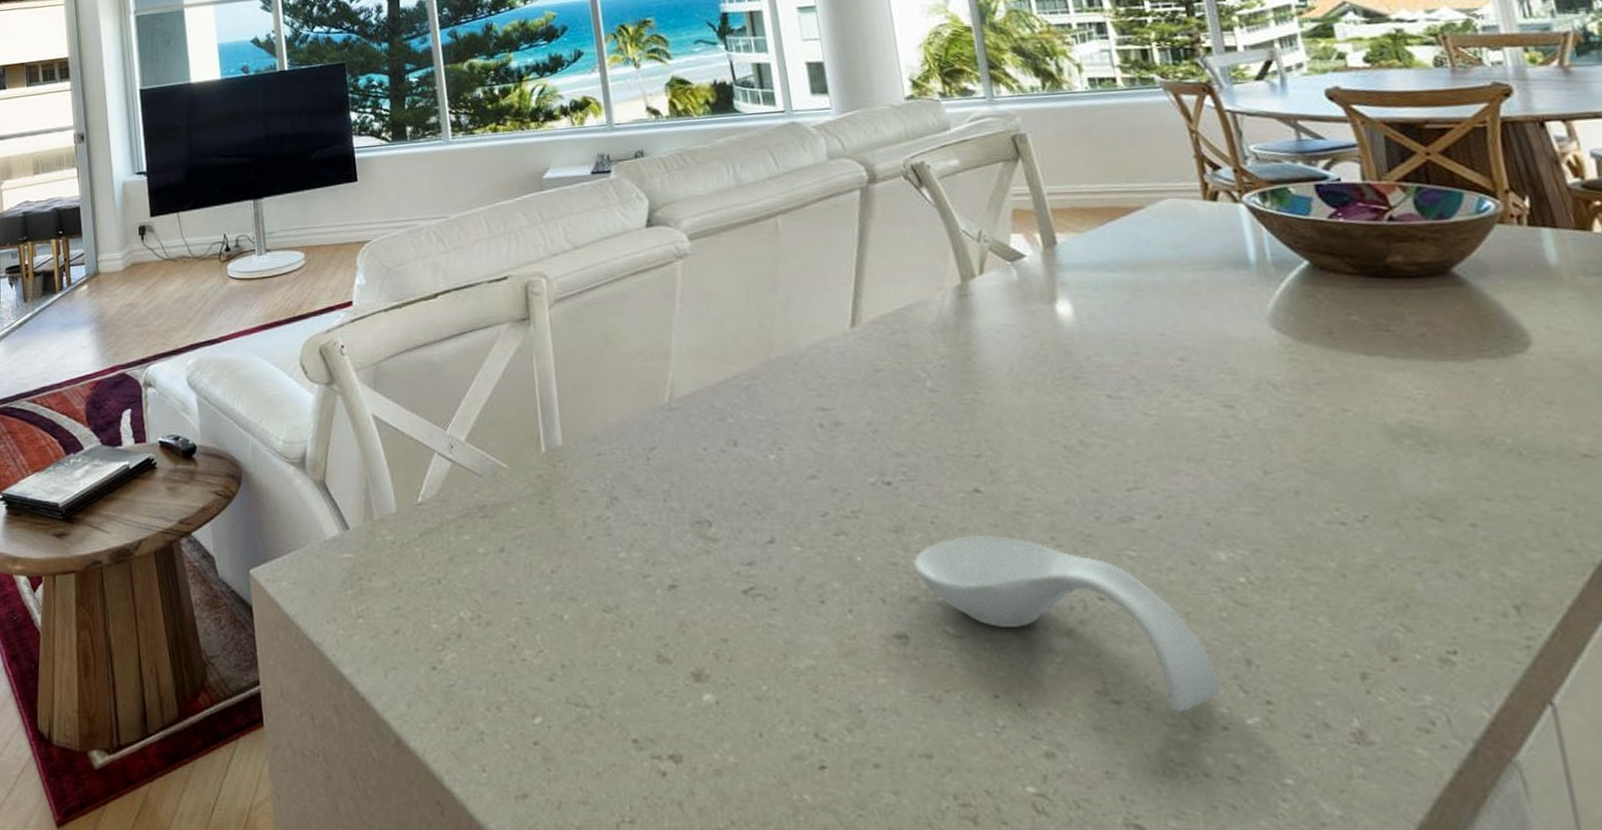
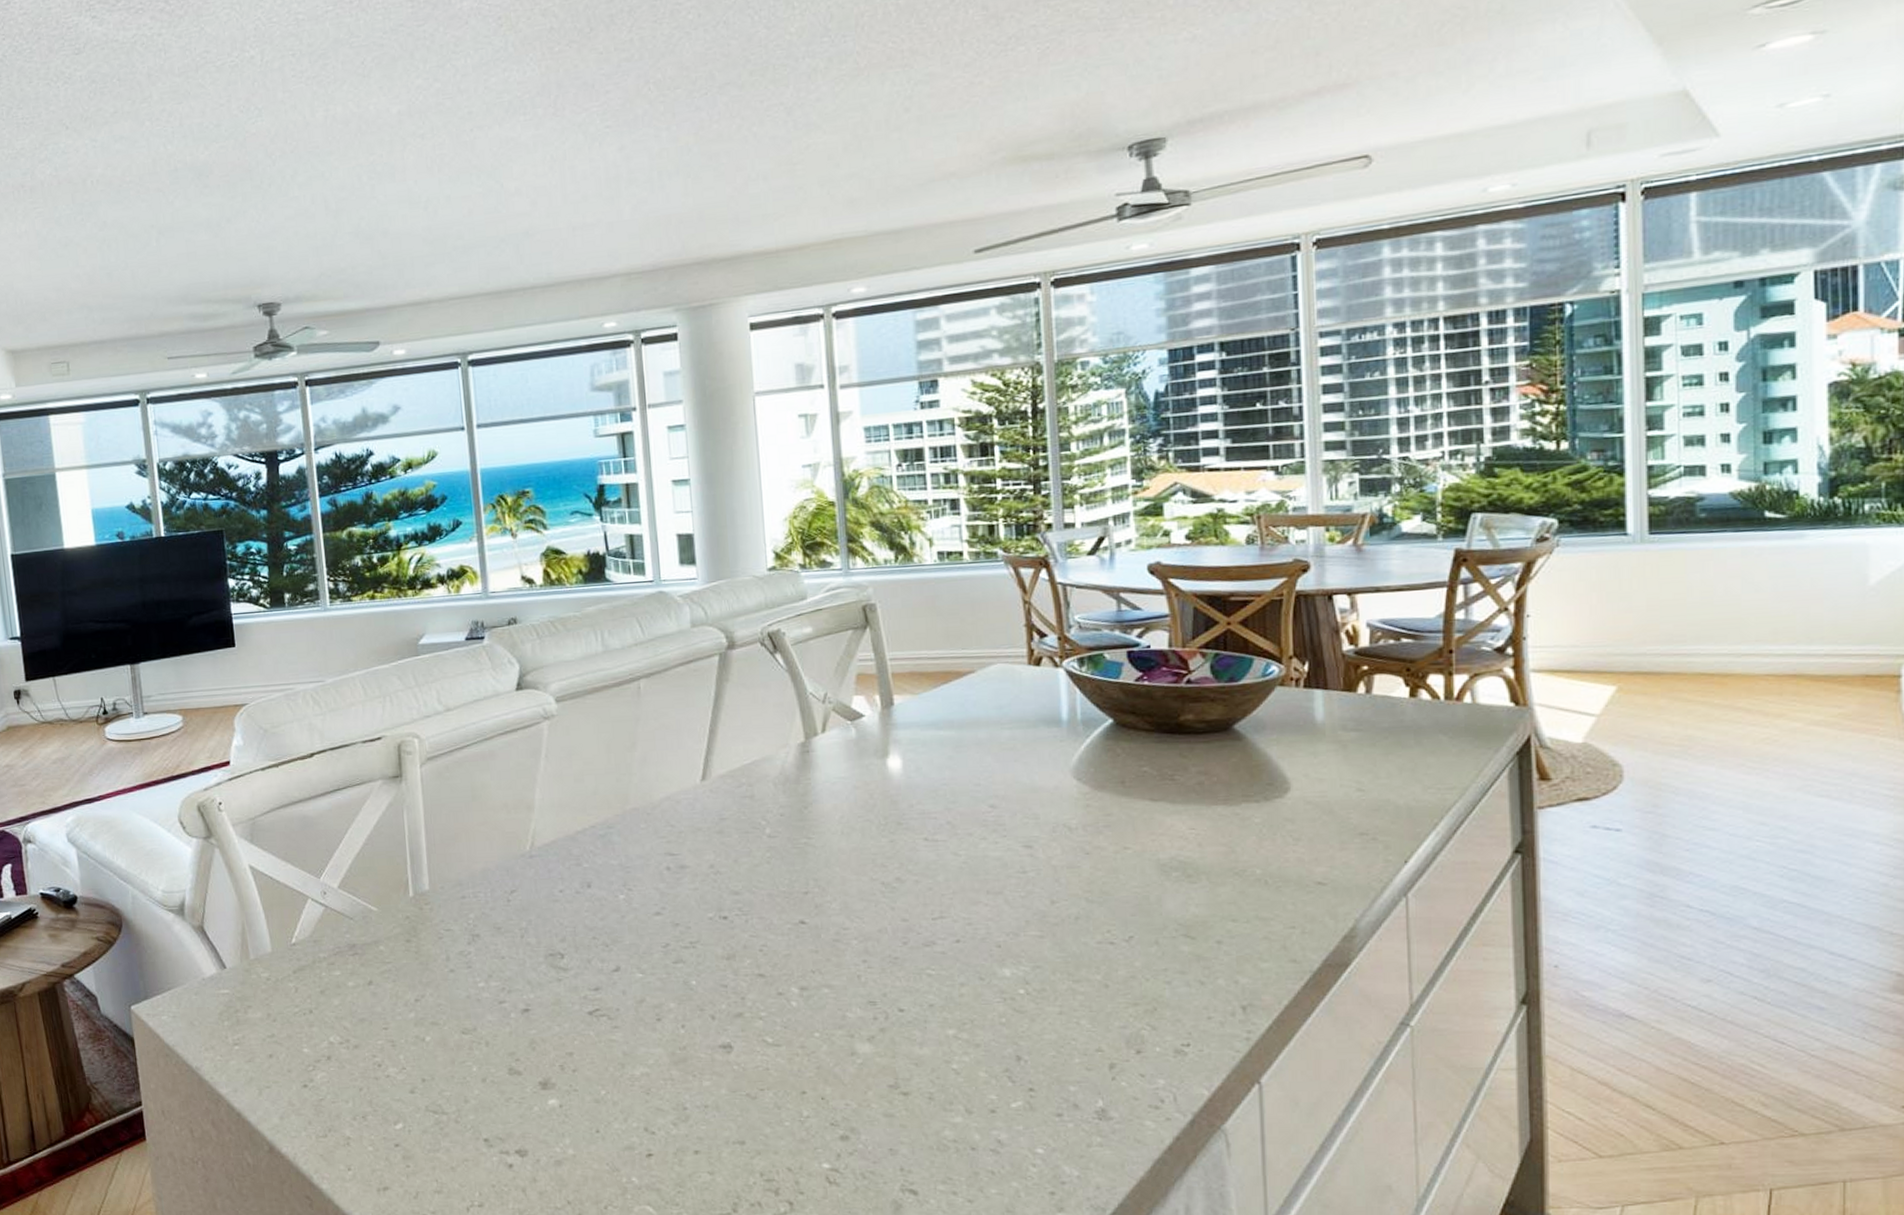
spoon rest: present [913,534,1221,712] -> none [741,959,993,1100]

